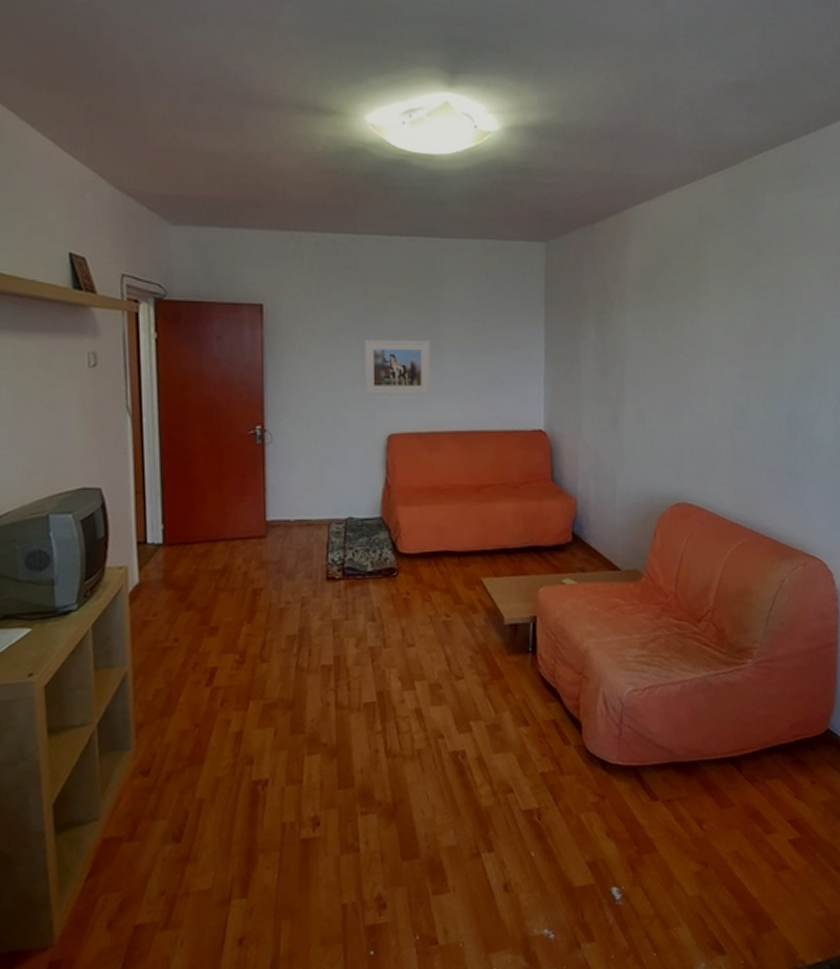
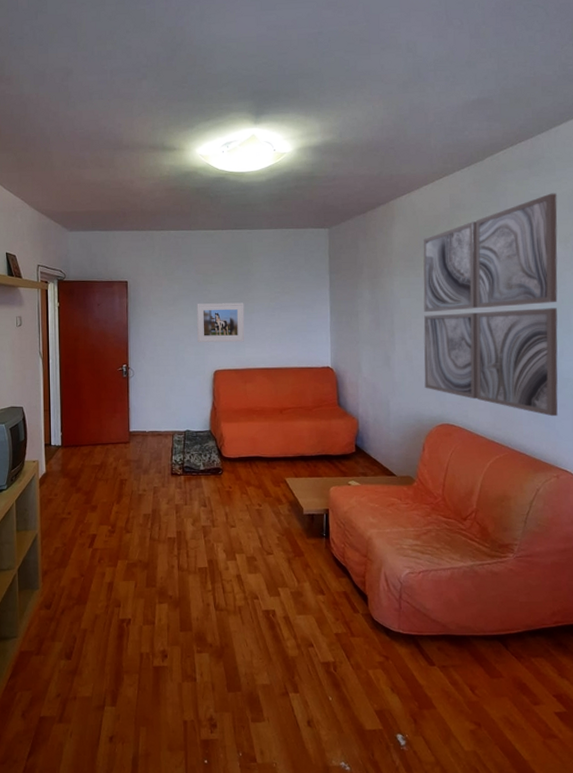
wall art: none [659,212,821,492] -> present [423,193,558,417]

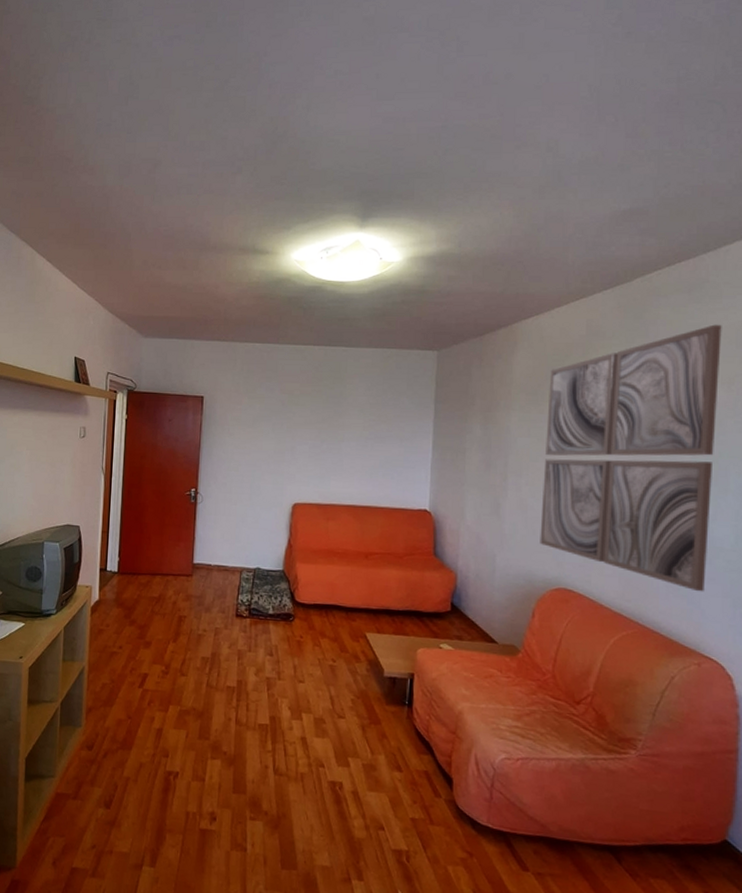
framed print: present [197,302,245,343] -> none [277,427,333,474]

